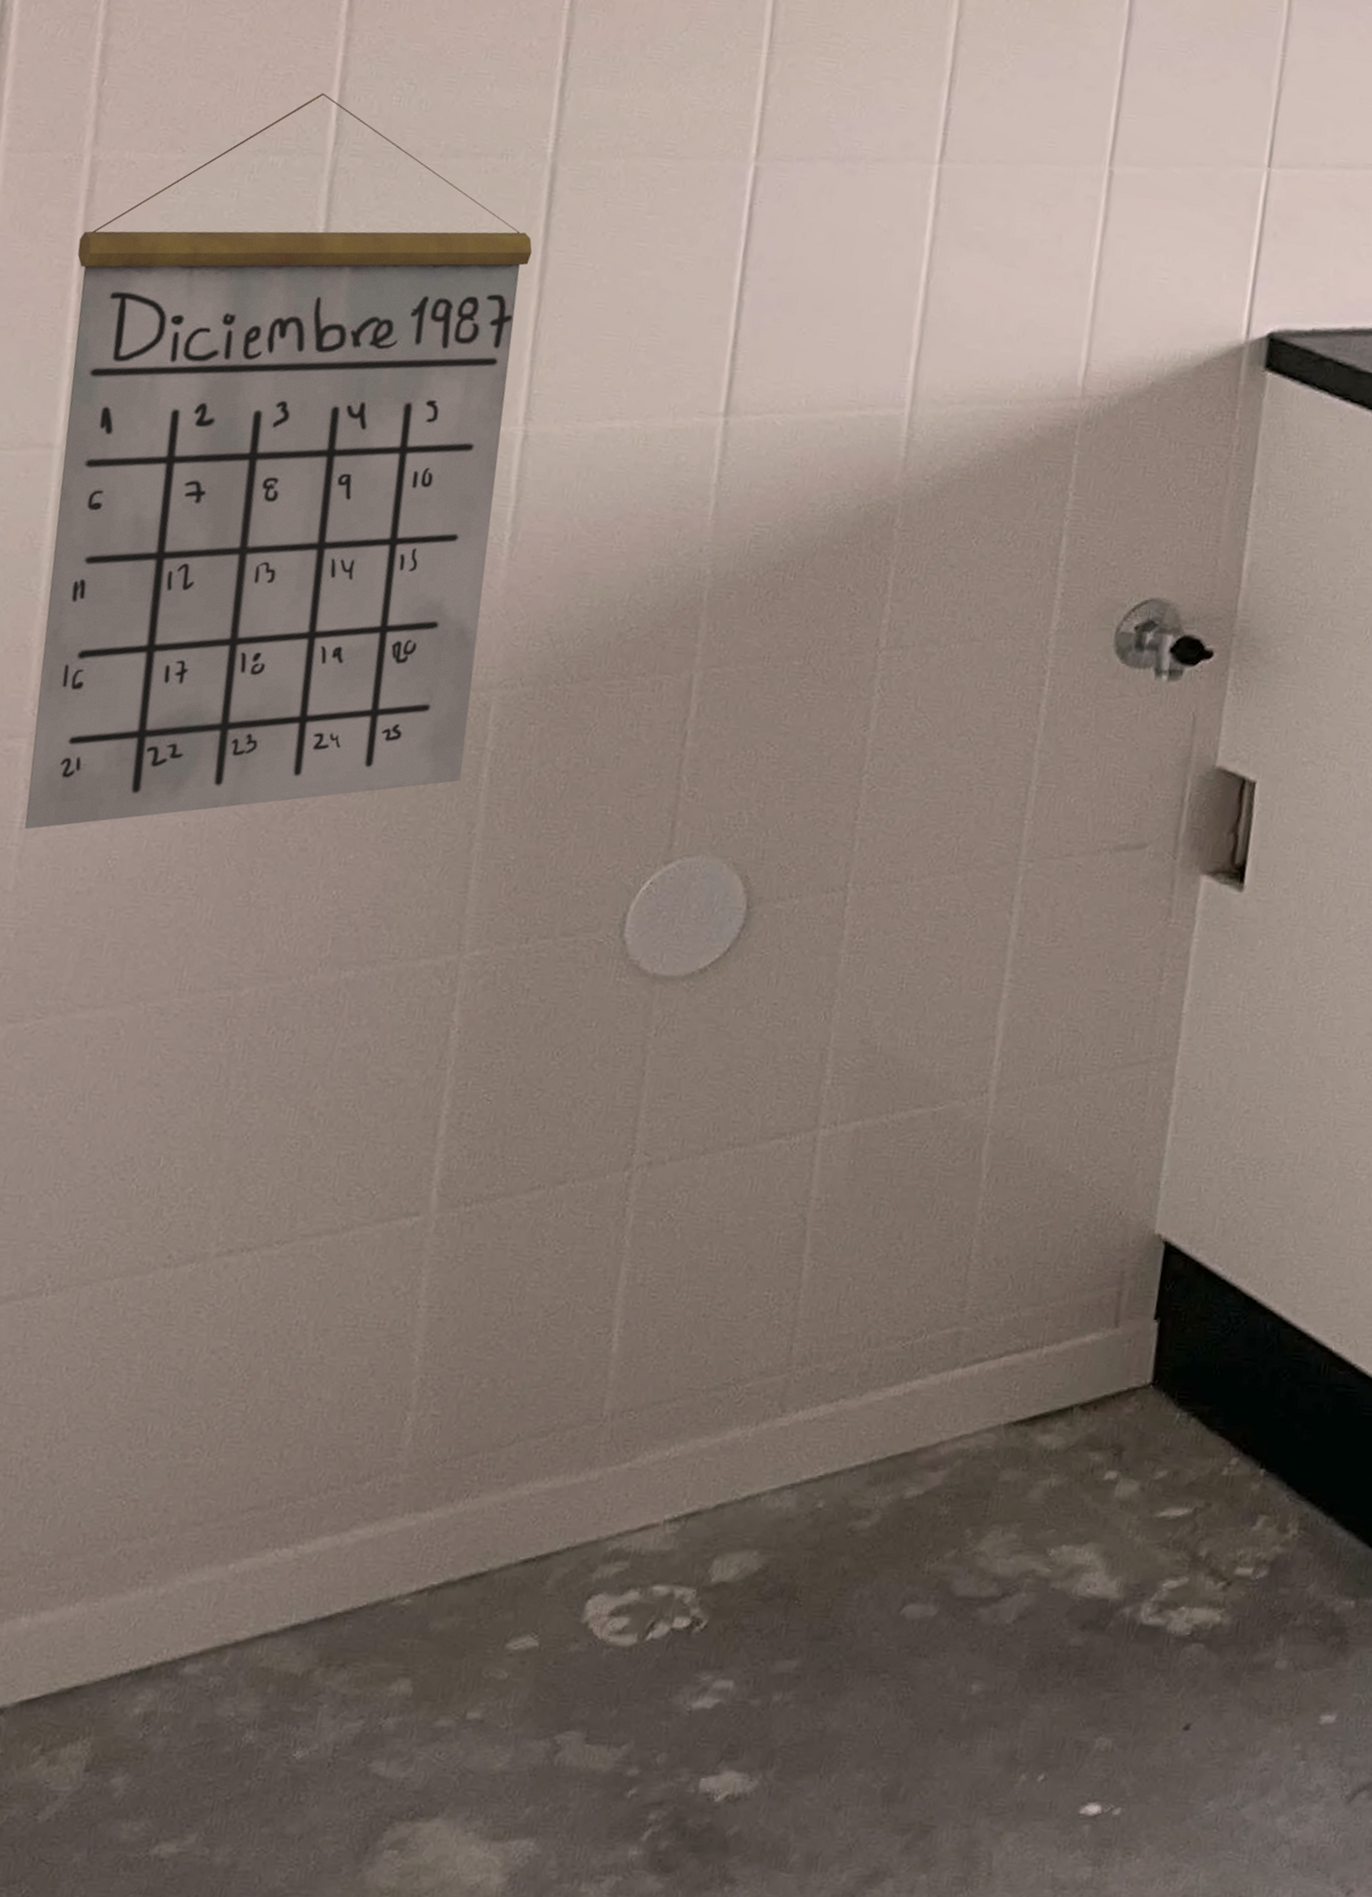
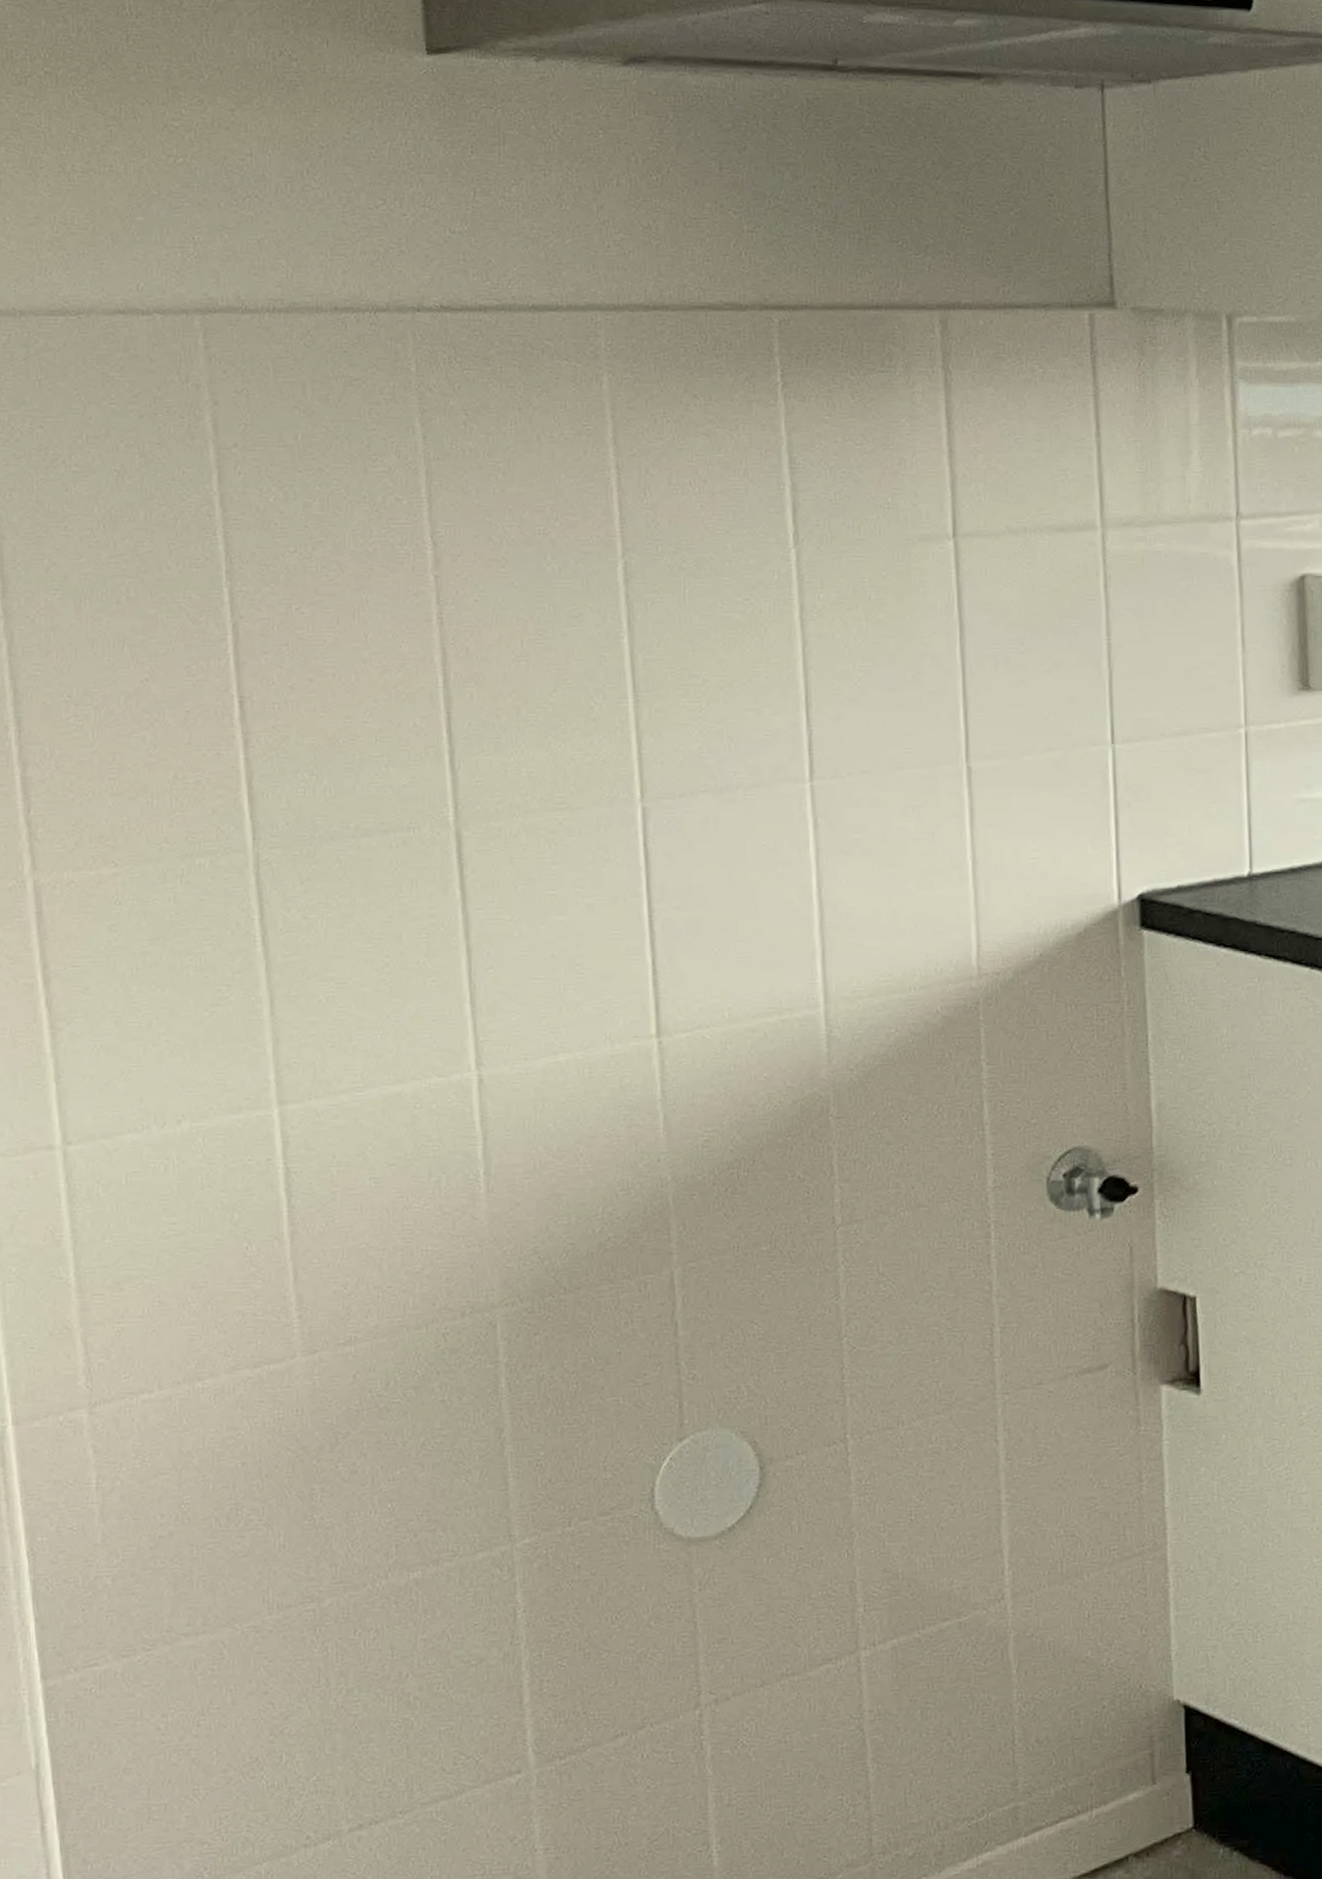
calendar: present [24,93,532,830] -> none [38,794,482,1489]

